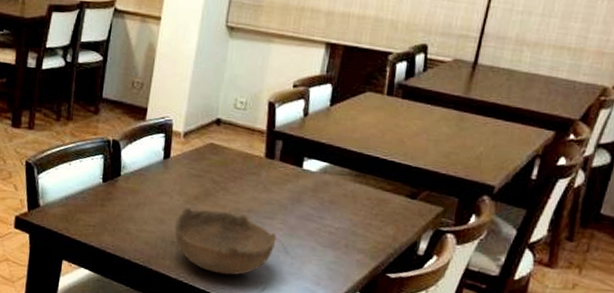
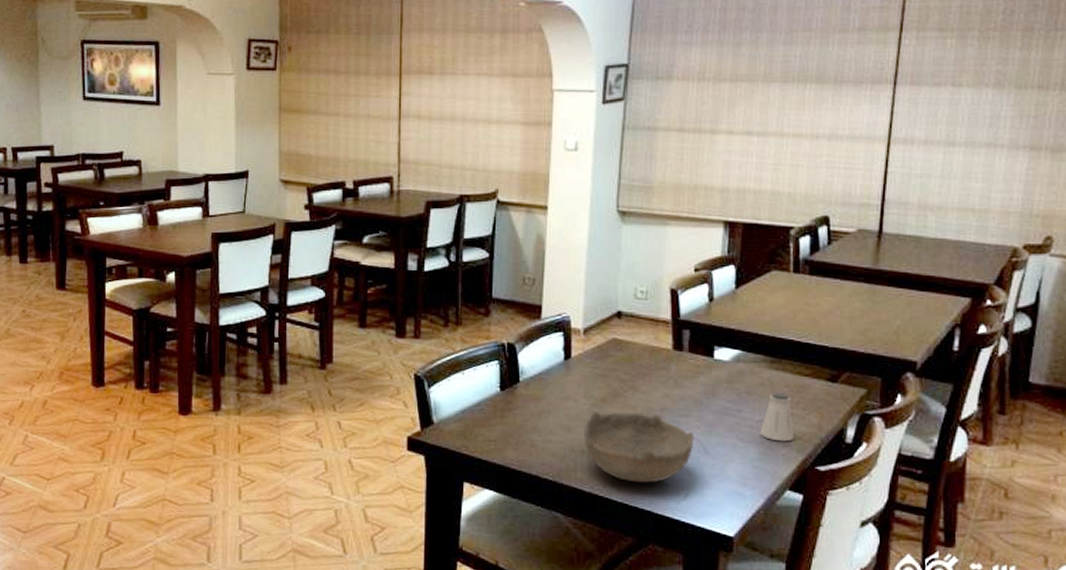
saltshaker: none [338,203,370,249] -> present [760,392,794,442]

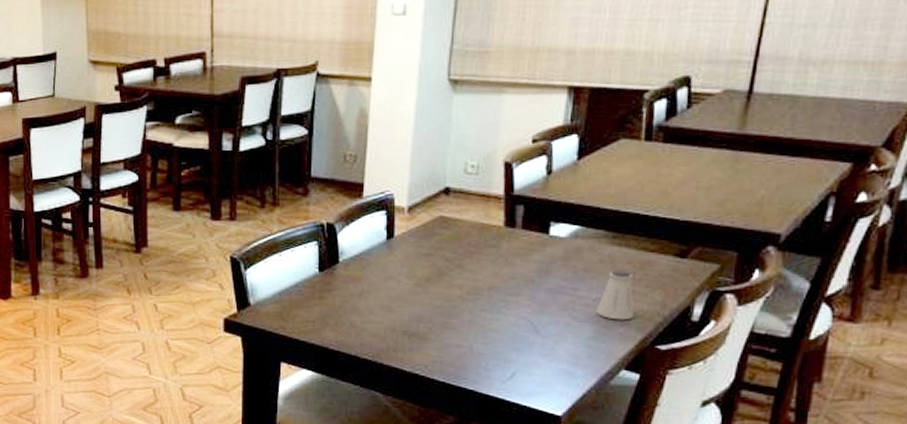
bowl: present [583,411,695,483] -> none [405,291,524,363]

